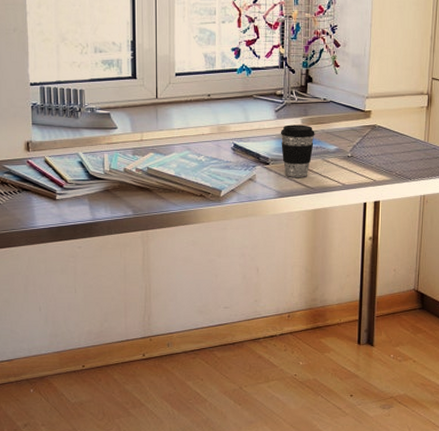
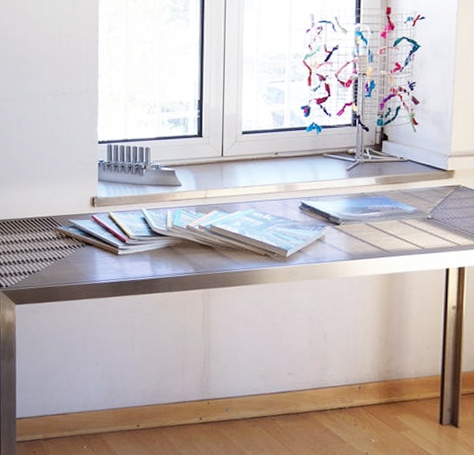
coffee cup: present [280,124,315,177] -> none [352,184,391,239]

